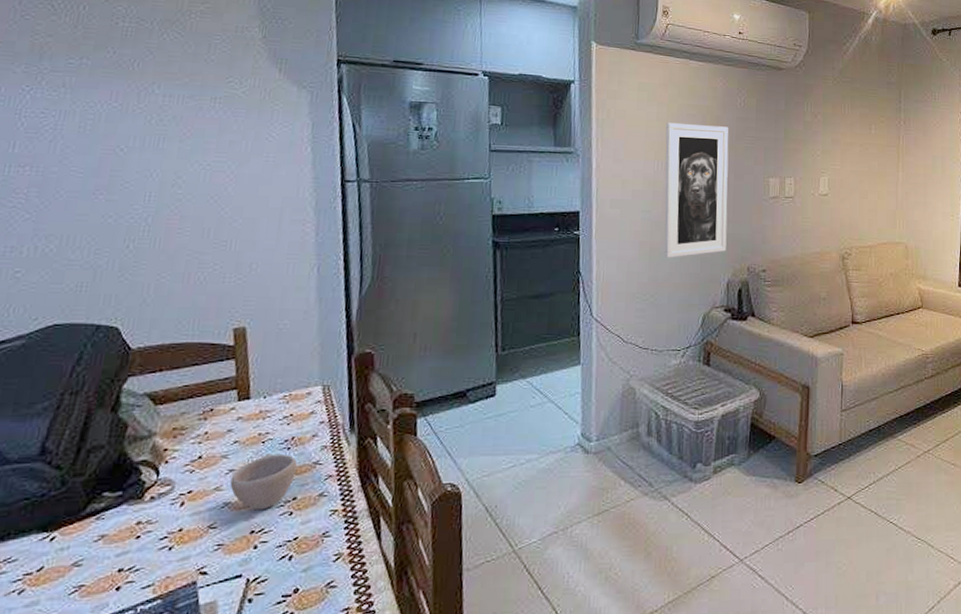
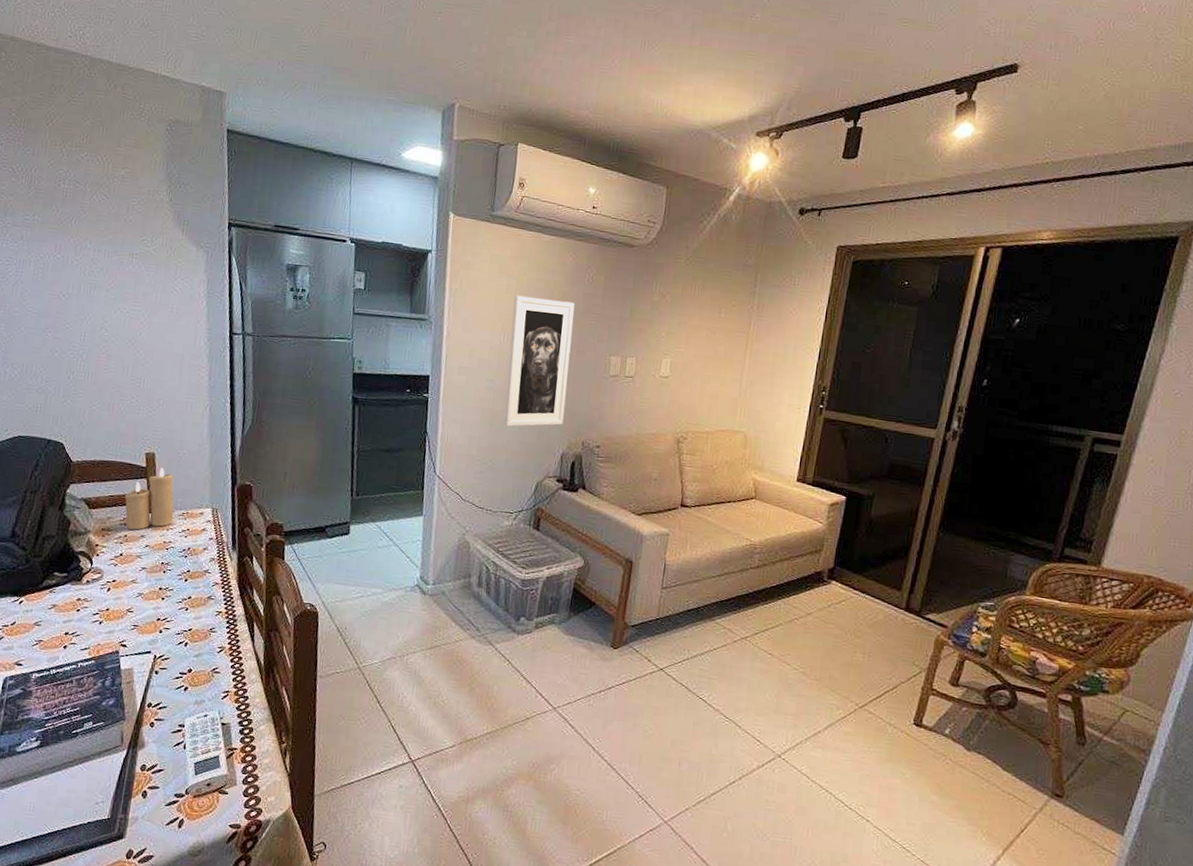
candle: none [205,344,272,424] -> present [125,468,174,530]
cup: present [230,453,297,510] -> none [142,558,192,603]

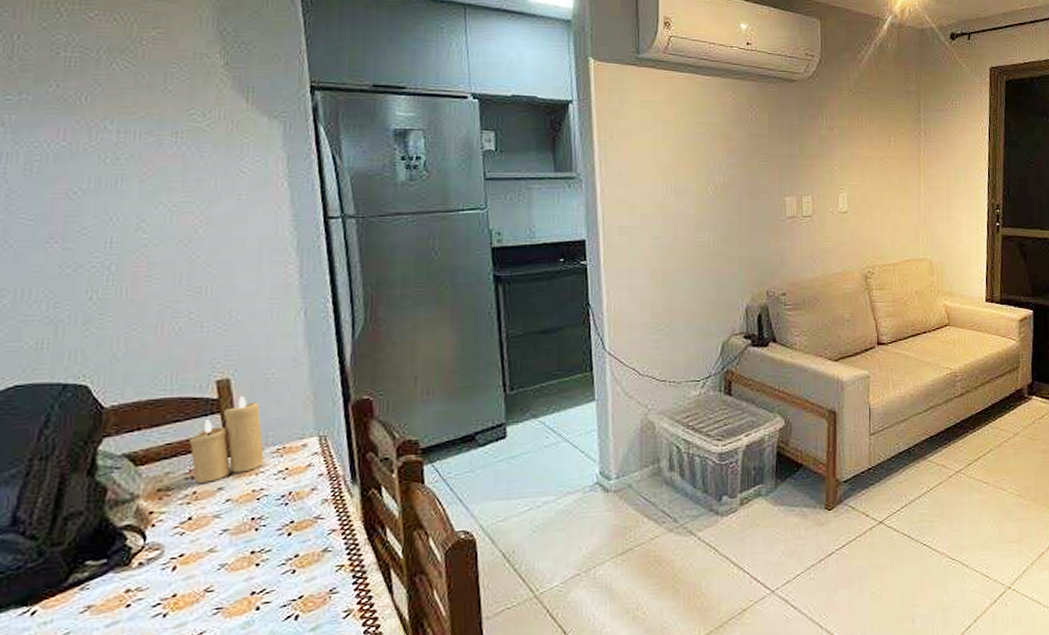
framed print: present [504,295,575,427] -> none [673,141,743,285]

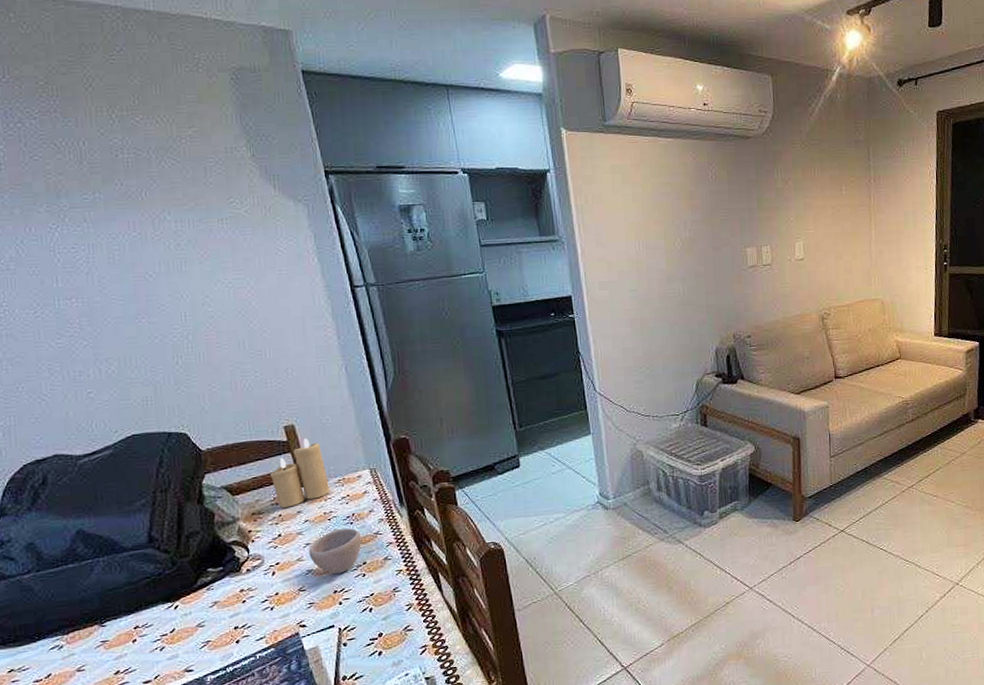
cup: none [225,510,296,571] -> present [308,528,361,575]

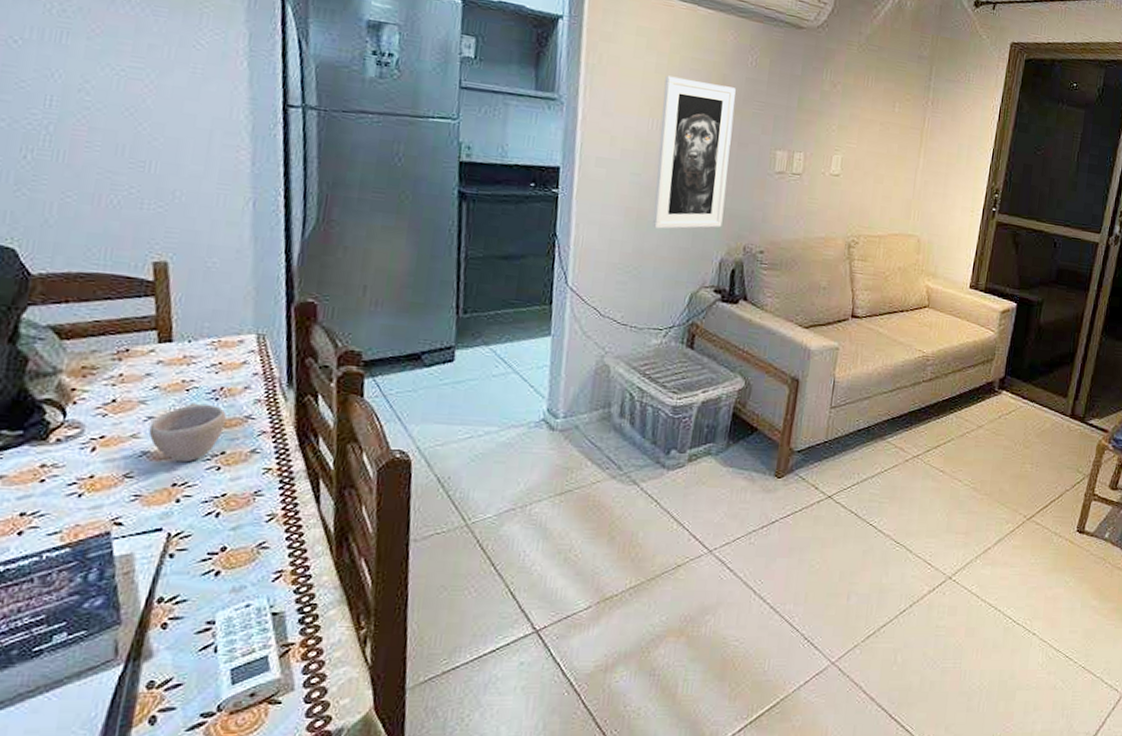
candle: present [270,438,330,508] -> none [119,282,198,367]
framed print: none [642,201,712,332] -> present [652,75,736,229]

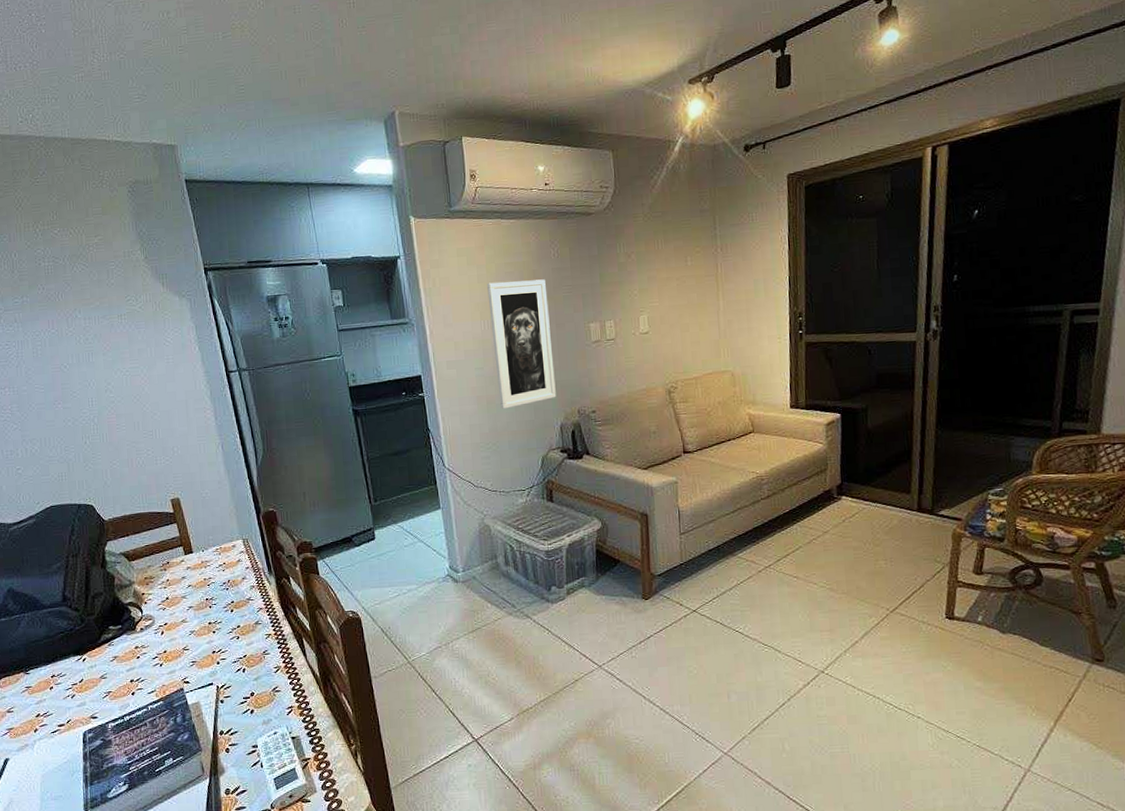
cup: present [148,403,226,463] -> none [191,593,236,636]

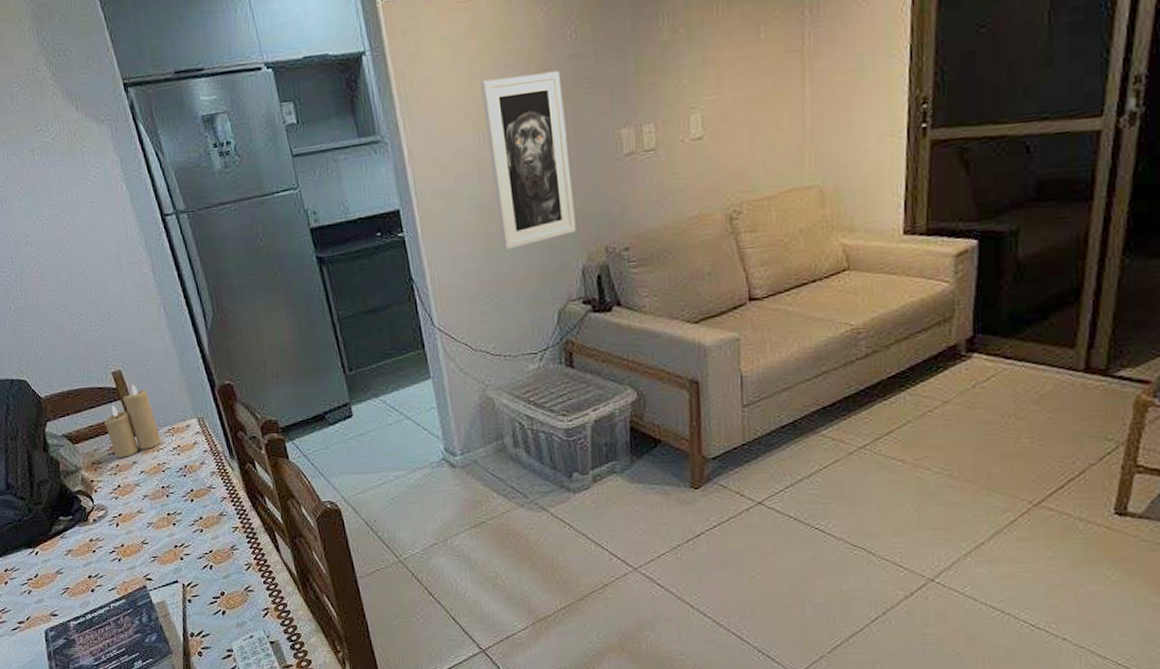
candle: none [160,510,209,573] -> present [104,385,161,458]

